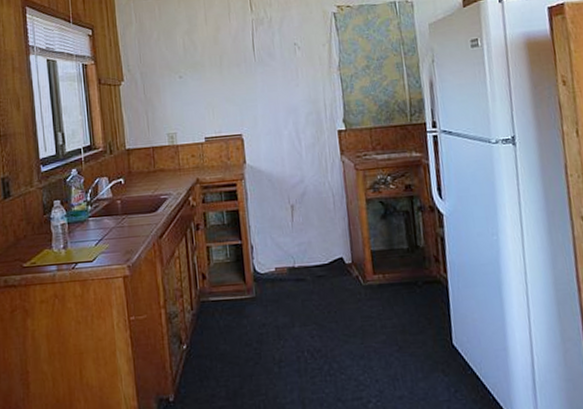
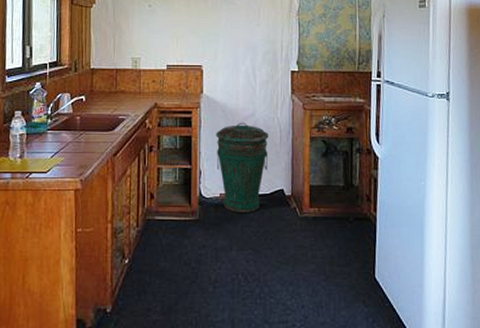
trash can: none [264,190,324,287] -> present [216,122,269,212]

